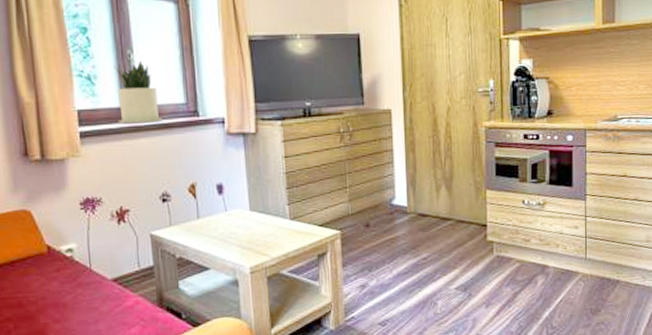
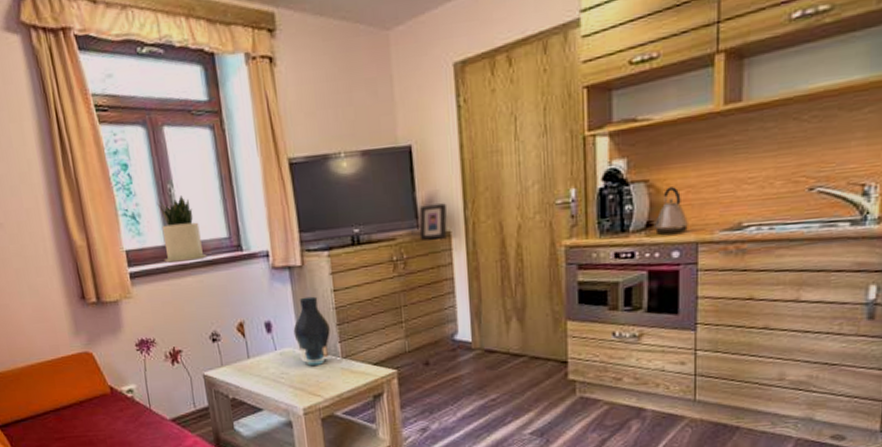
vase: none [244,161,280,227] -> present [293,296,331,367]
picture frame: none [364,85,389,116] -> present [419,203,447,241]
kettle: none [553,84,580,123] -> present [653,187,690,236]

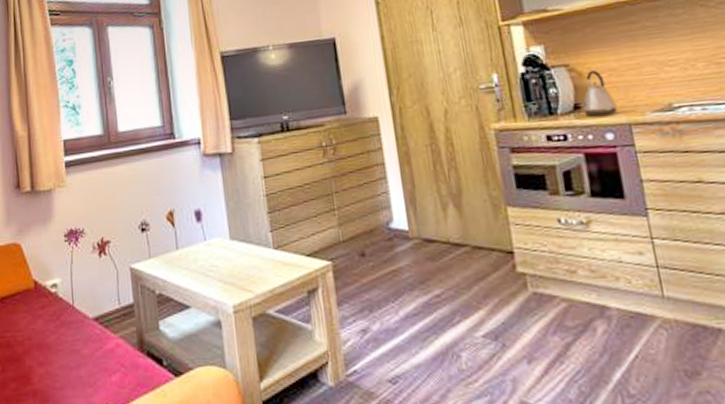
planter: present [157,196,207,263] -> none [97,88,141,152]
vase: present [293,296,331,367] -> none [223,183,261,258]
picture frame: present [419,203,447,241] -> none [346,90,375,126]

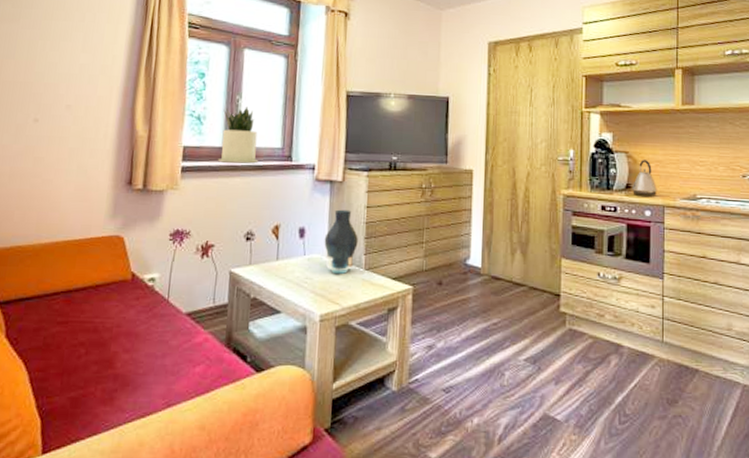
planter: none [97,88,141,152] -> present [217,107,259,164]
vase: none [223,183,261,258] -> present [324,209,358,275]

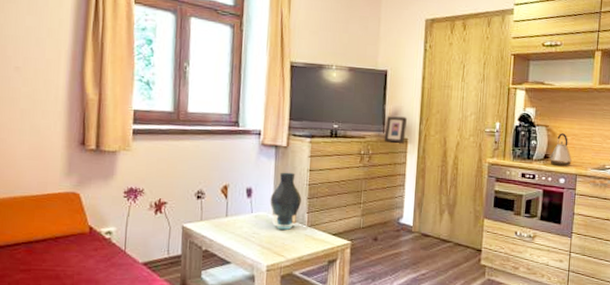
planter: present [217,107,259,164] -> none [167,73,207,128]
picture frame: none [447,145,473,175] -> present [384,116,408,143]

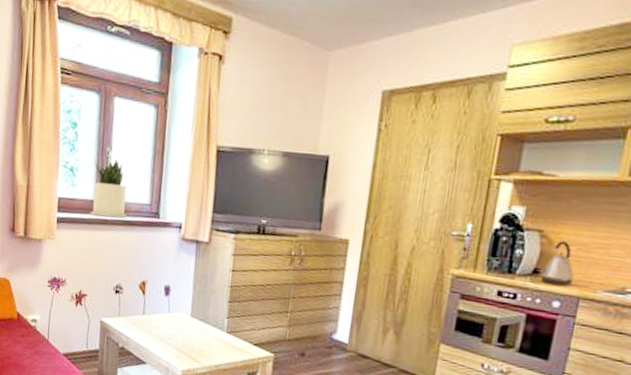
planter: none [167,73,207,128] -> present [89,159,128,219]
vase: present [270,172,302,231] -> none [188,270,222,335]
picture frame: present [384,116,408,143] -> none [319,211,351,245]

